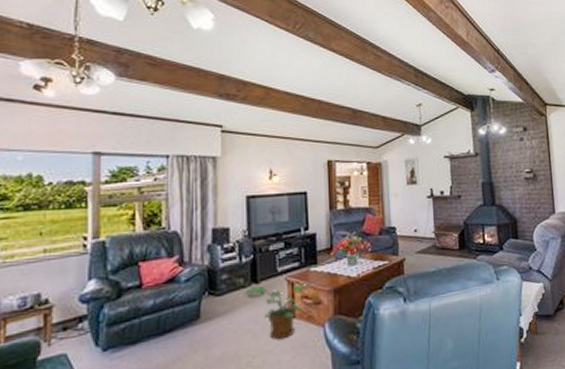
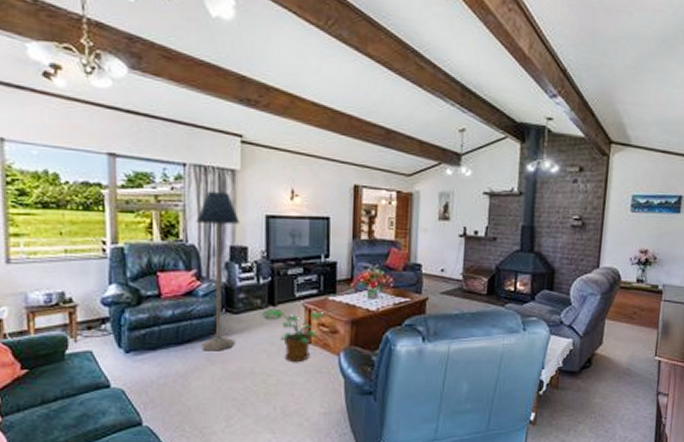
floor lamp: none [178,179,222,339] -> present [196,192,240,351]

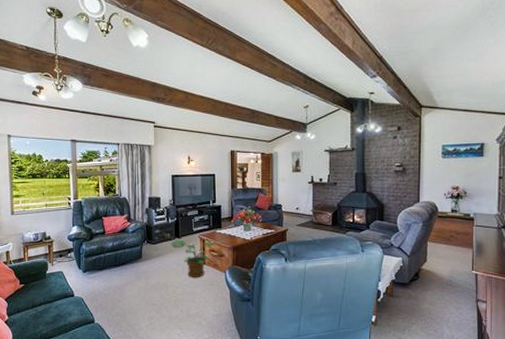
floor lamp: present [196,192,240,351] -> none [126,161,155,271]

